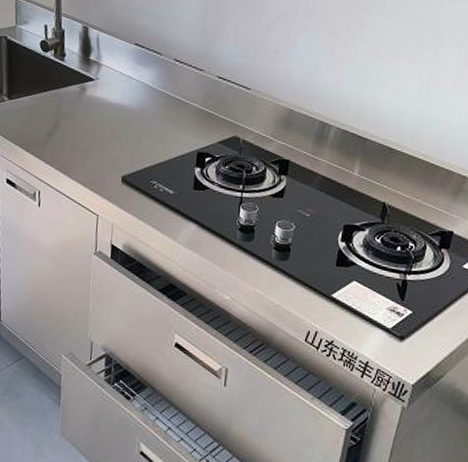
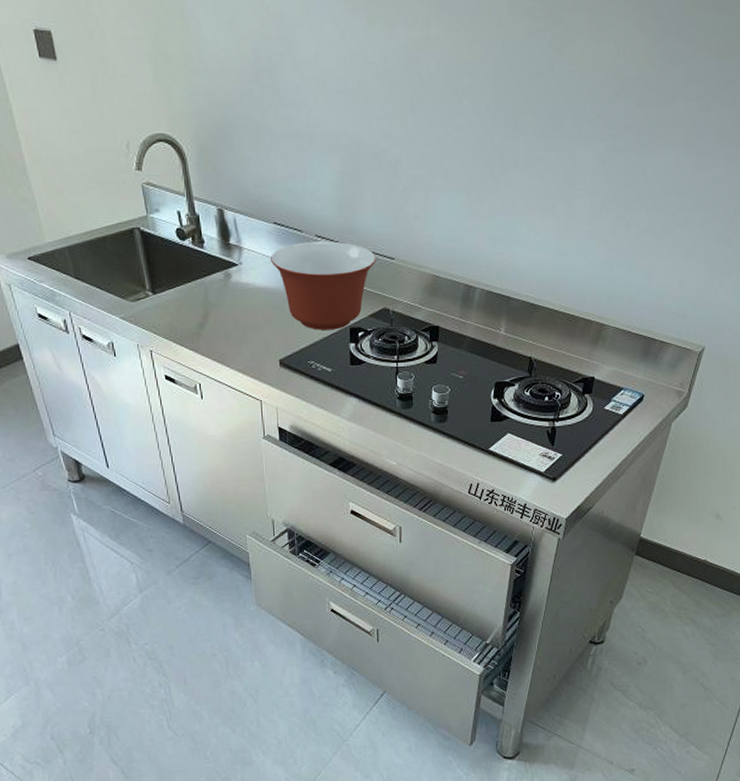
mixing bowl: none [127,64,233,153] -> present [271,241,377,330]

